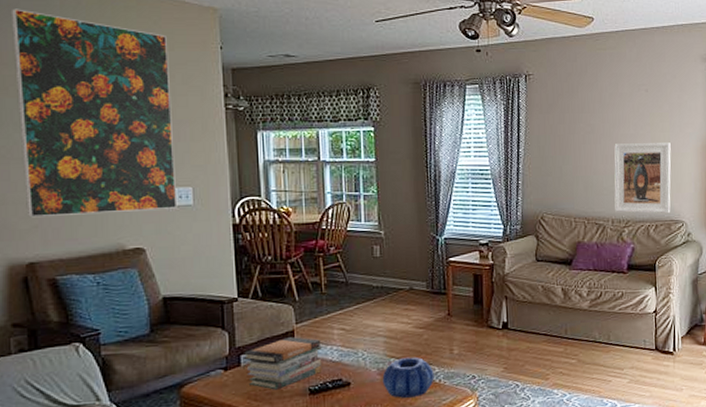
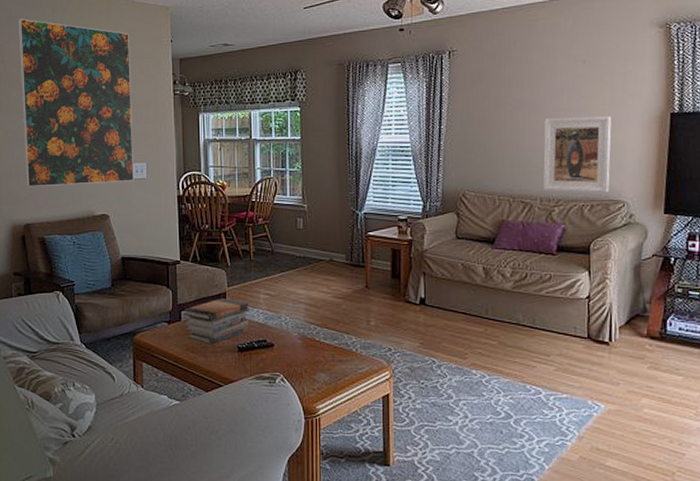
decorative bowl: present [382,357,434,398] -> none [303,325,351,363]

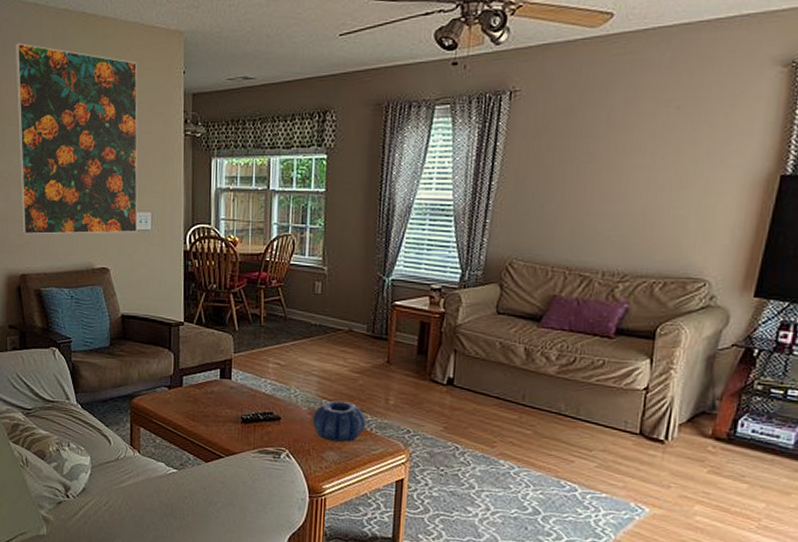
book stack: present [183,298,250,345] -> none [185,365,256,414]
decorative bowl: none [303,325,351,363] -> present [312,400,366,442]
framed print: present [543,116,611,193] -> none [608,177,703,269]

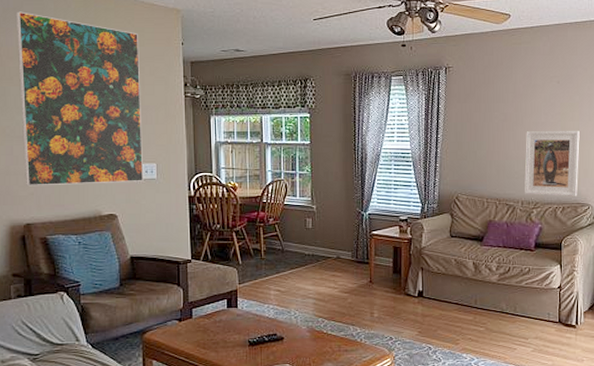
decorative bowl: present [312,400,366,442] -> none [311,318,356,353]
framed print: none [608,177,703,269] -> present [524,131,580,197]

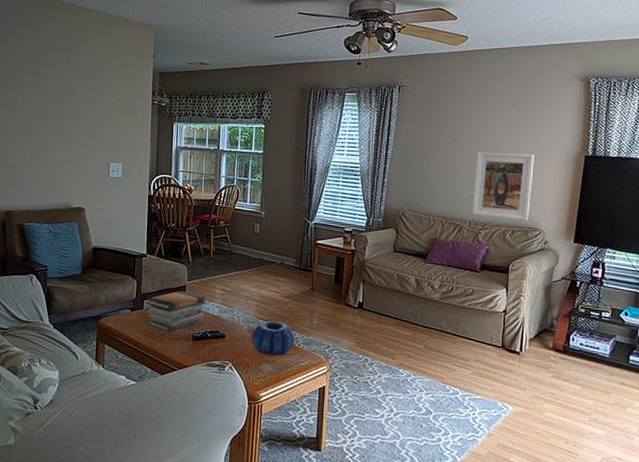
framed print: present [16,11,144,187] -> none [9,24,116,180]
book stack: none [194,295,260,340] -> present [145,291,206,332]
decorative bowl: none [311,318,356,353] -> present [251,321,295,356]

